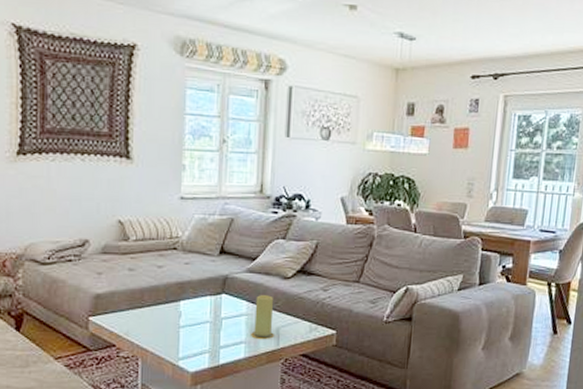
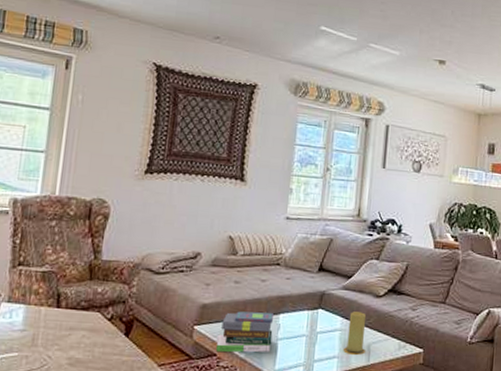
books: none [115,300,174,343] -> present [216,311,273,353]

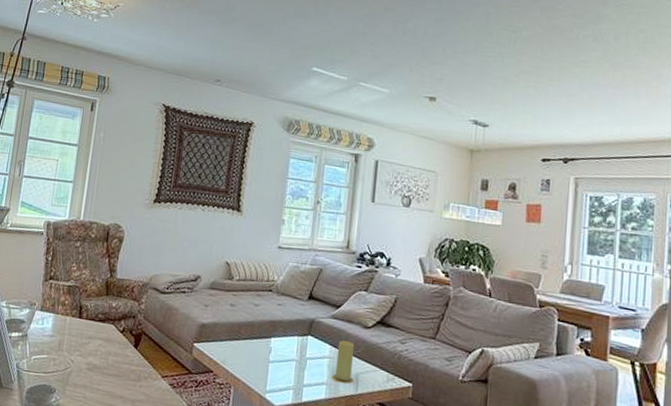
books: present [216,311,273,353] -> none [213,332,265,374]

